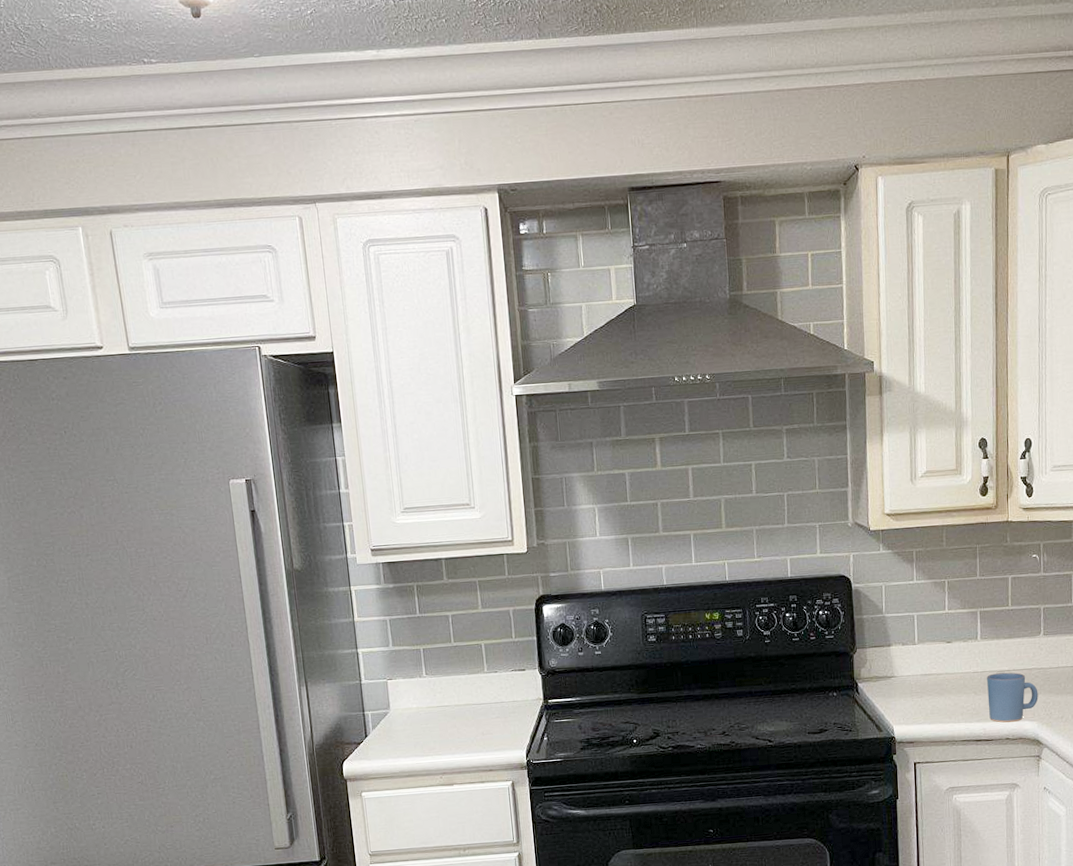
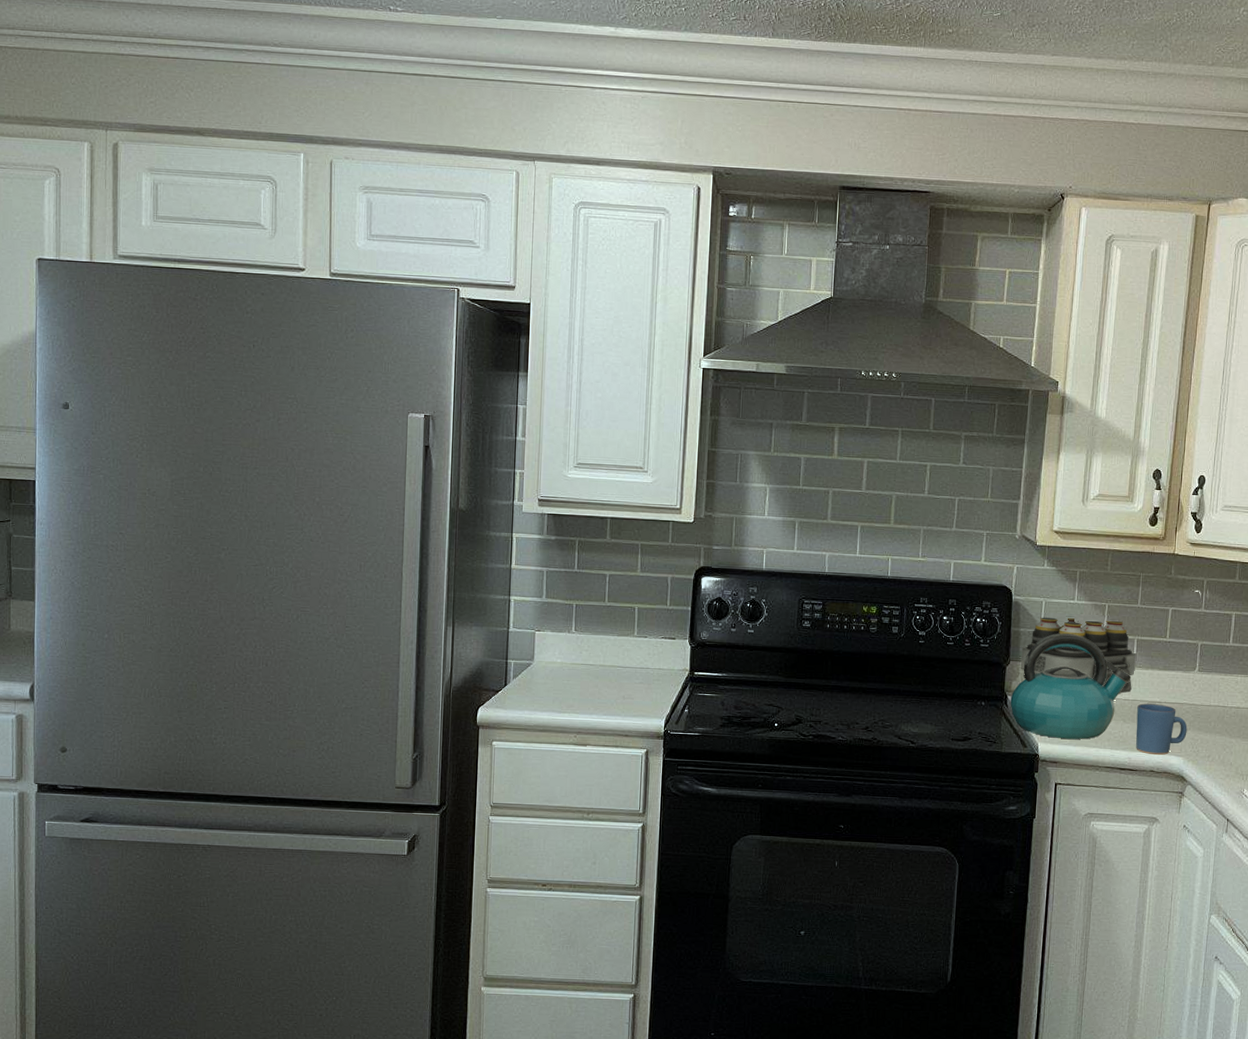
kettle: none [861,613,978,719] -> present [1010,632,1131,739]
spice rack: none [867,594,982,668] -> present [1020,616,1137,695]

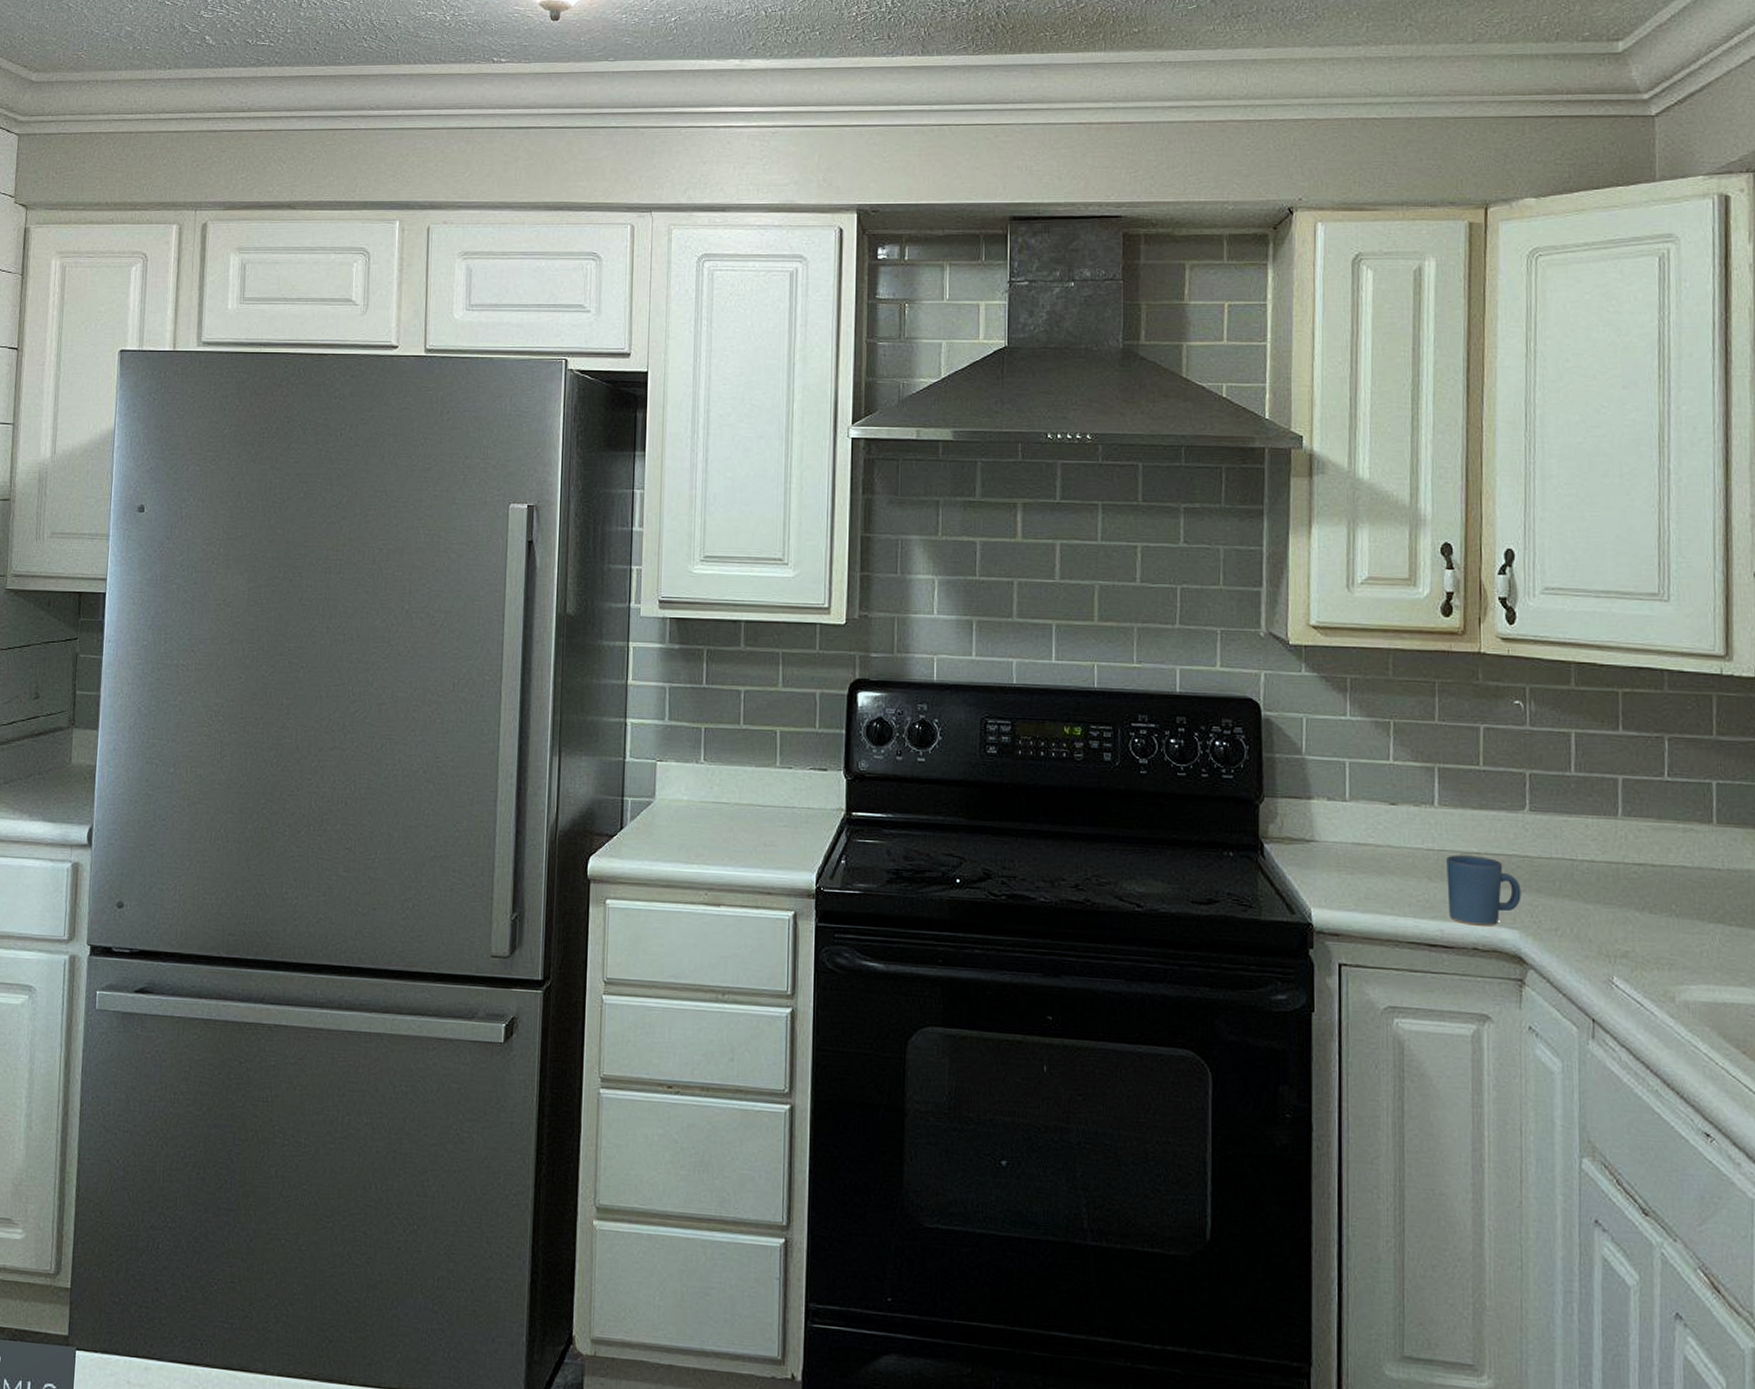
kettle: present [1010,632,1131,739] -> none [1268,759,1435,904]
spice rack: present [1020,616,1137,695] -> none [1278,737,1440,843]

